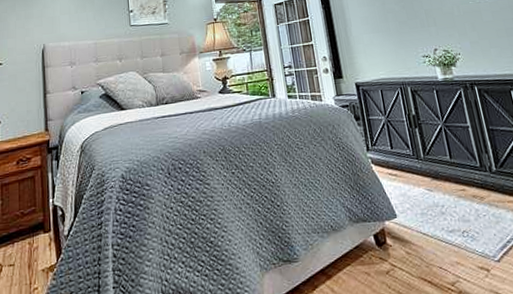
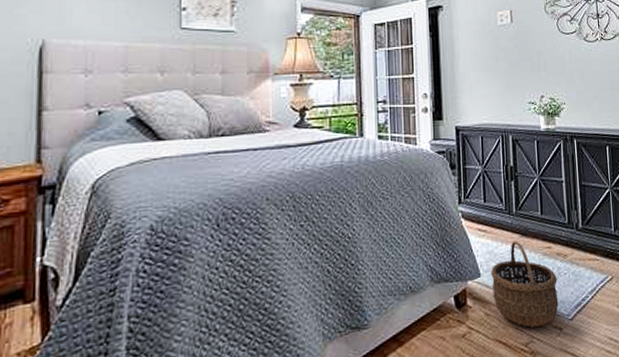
wicker basket: none [406,183,482,267] -> present [491,240,559,327]

